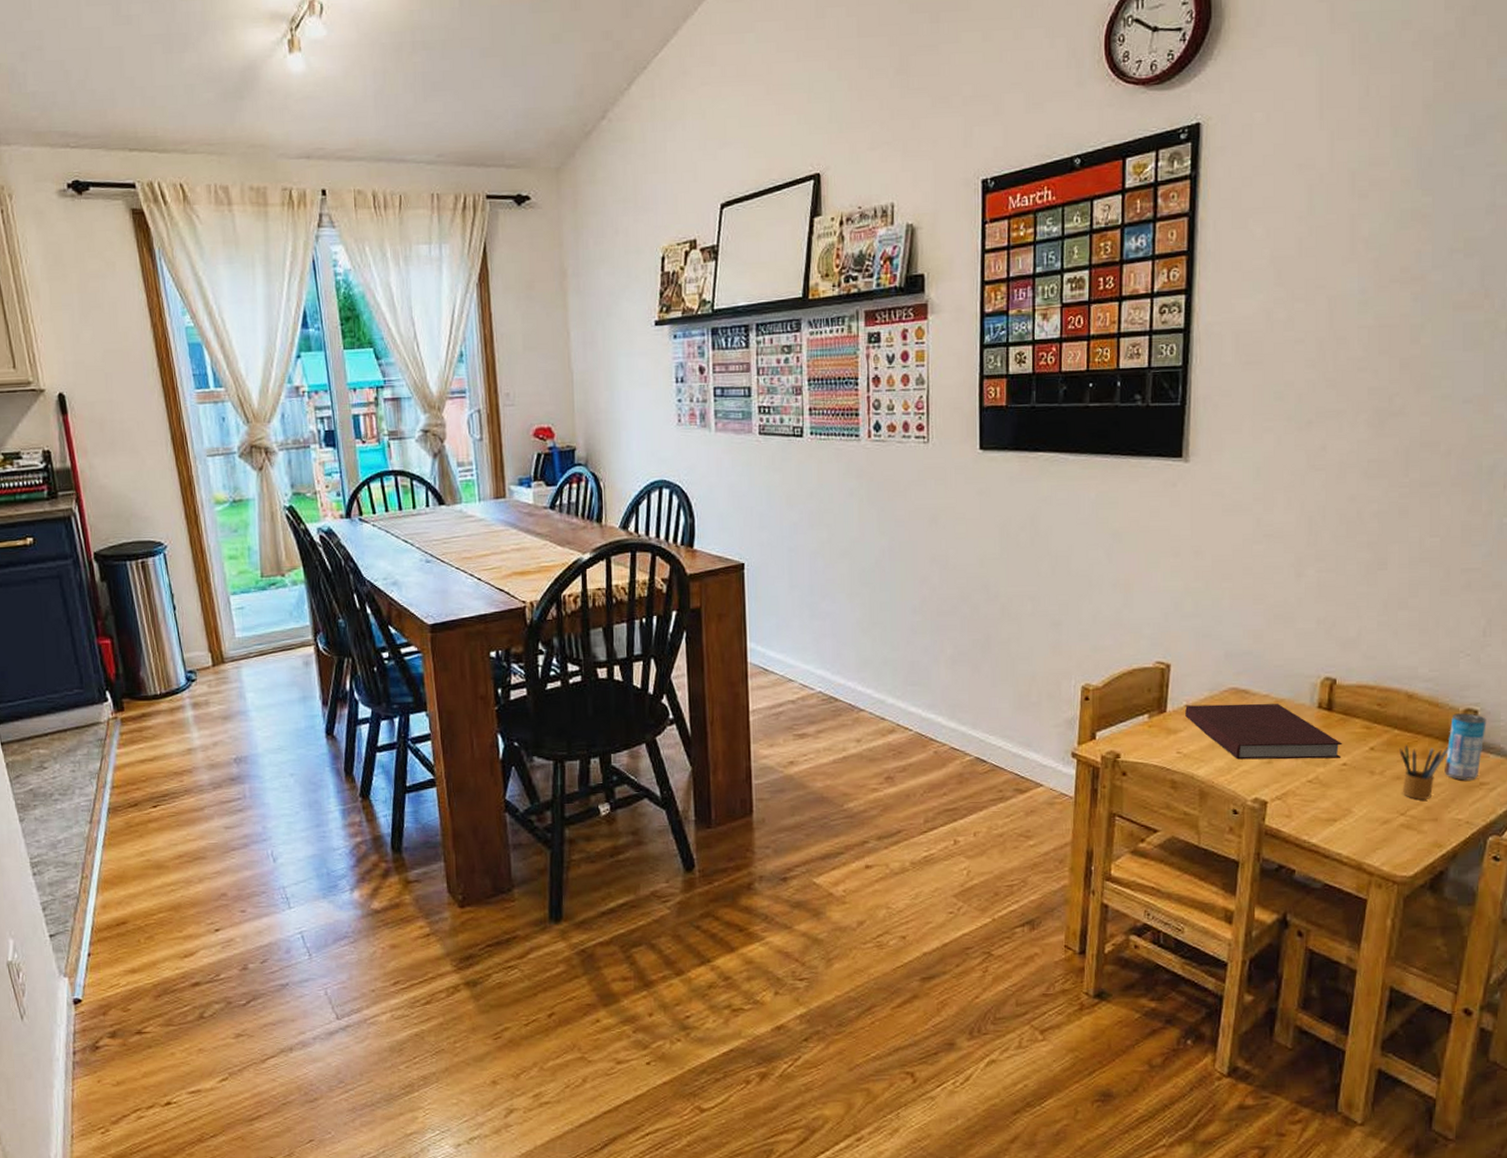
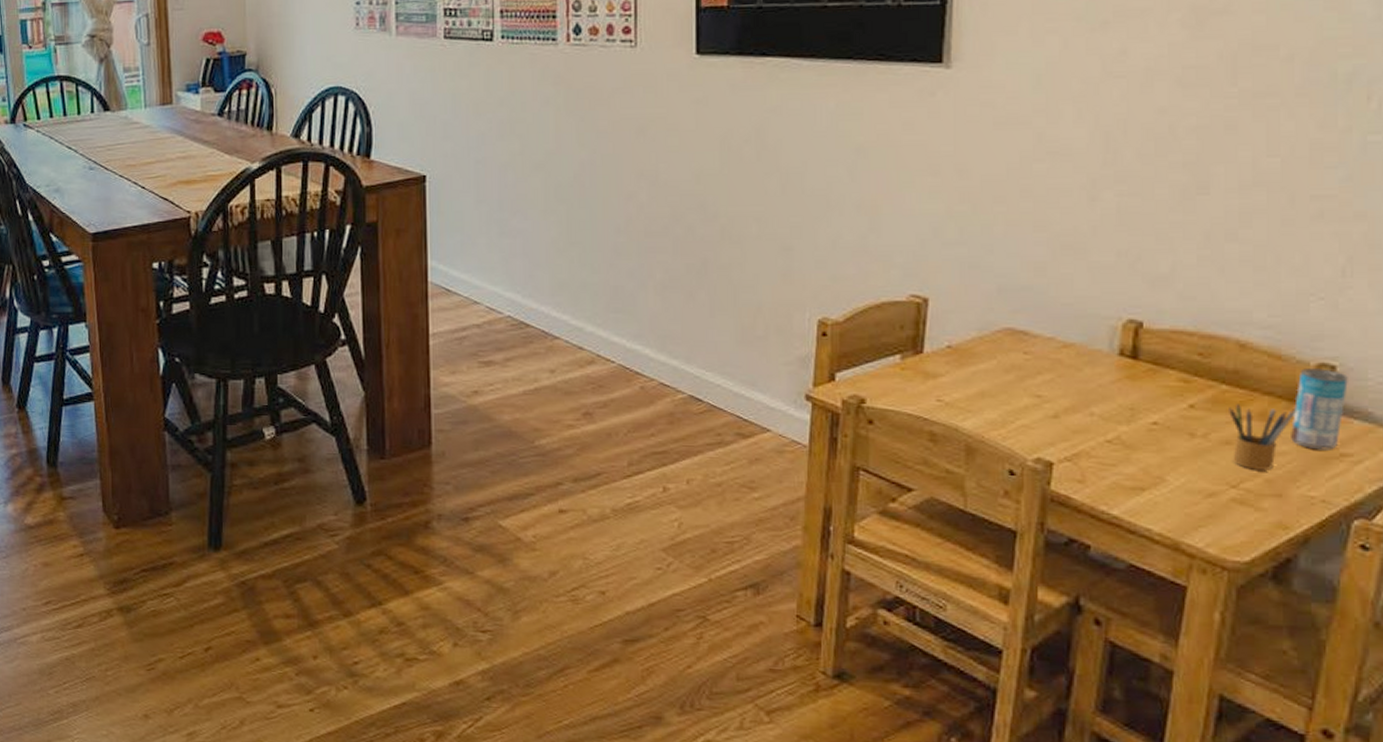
notebook: present [1185,703,1343,760] -> none [947,346,1152,416]

